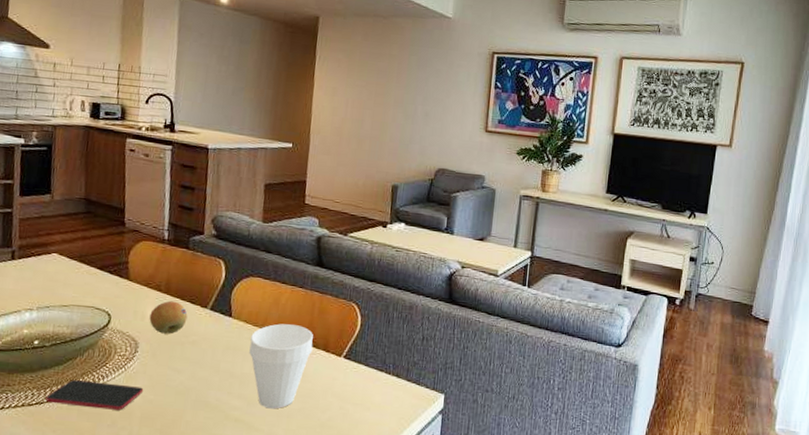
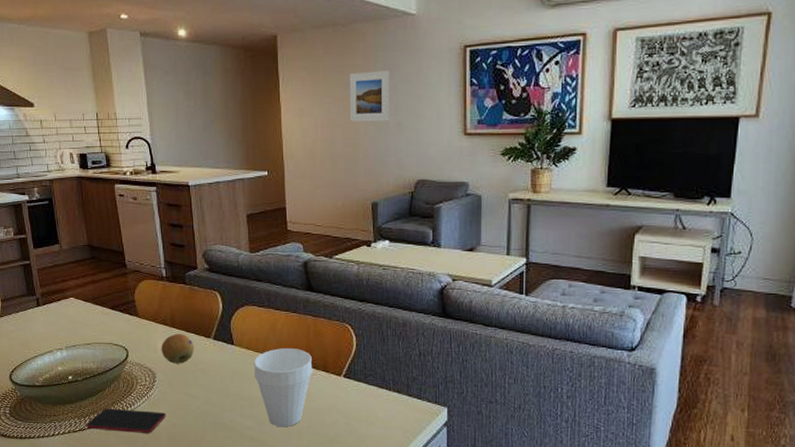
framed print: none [380,62,422,110] -> present [349,71,389,122]

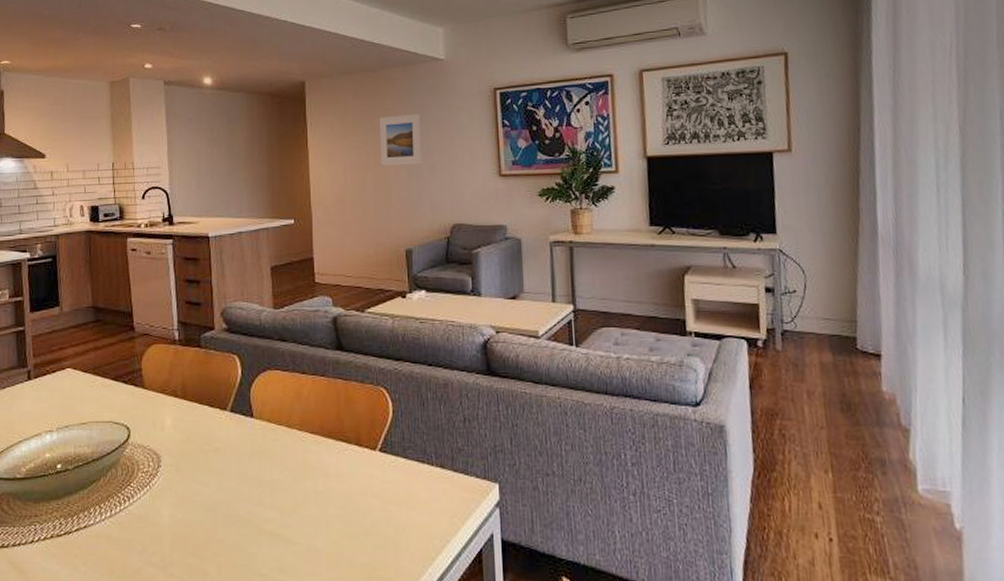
smartphone: present [86,408,167,434] -> none [73,502,171,534]
fruit: present [161,333,194,364] -> none [169,406,208,444]
cup: present [254,348,313,428] -> none [276,419,344,518]

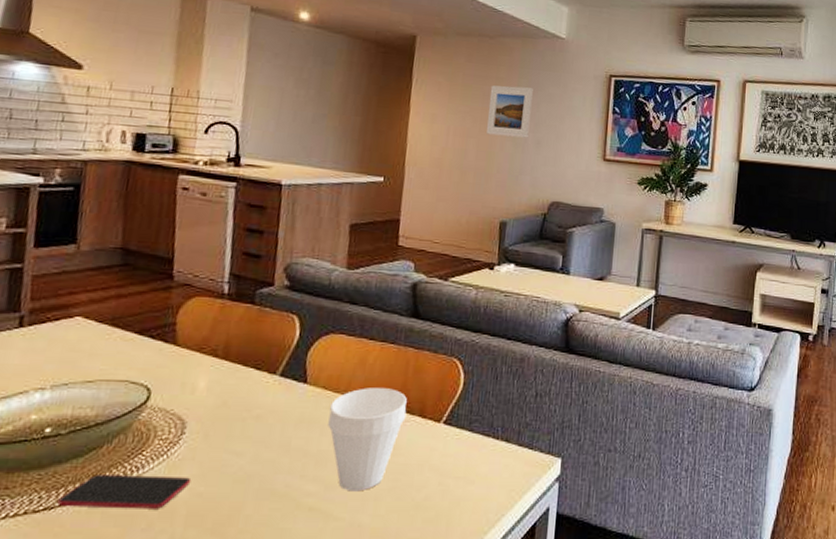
smartphone: none [73,502,171,534] -> present [57,473,192,509]
cup: none [276,419,344,518] -> present [328,388,407,492]

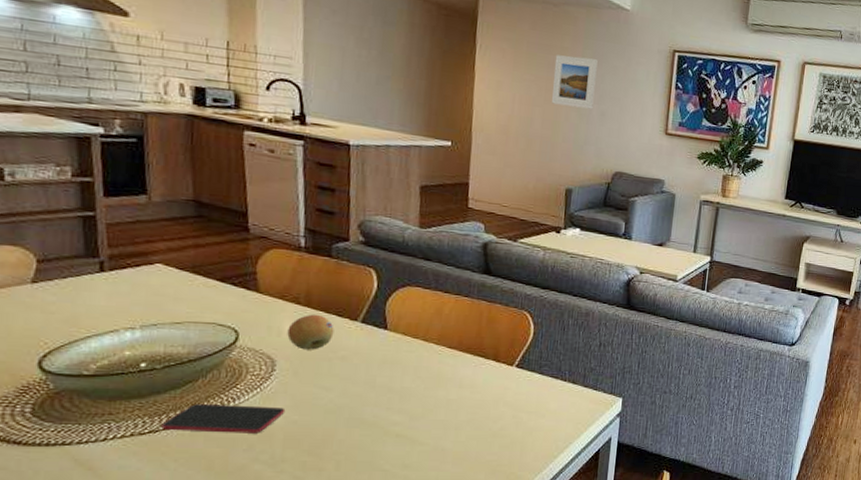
fruit: none [201,368,252,409] -> present [287,314,335,350]
cup: present [328,388,407,492] -> none [409,335,482,422]

